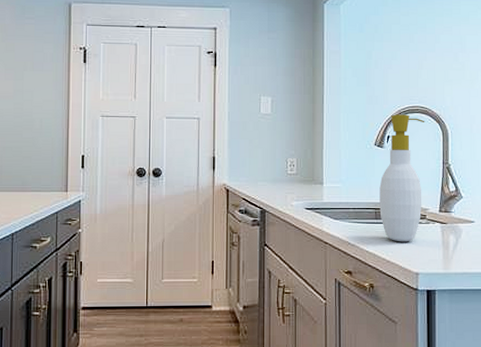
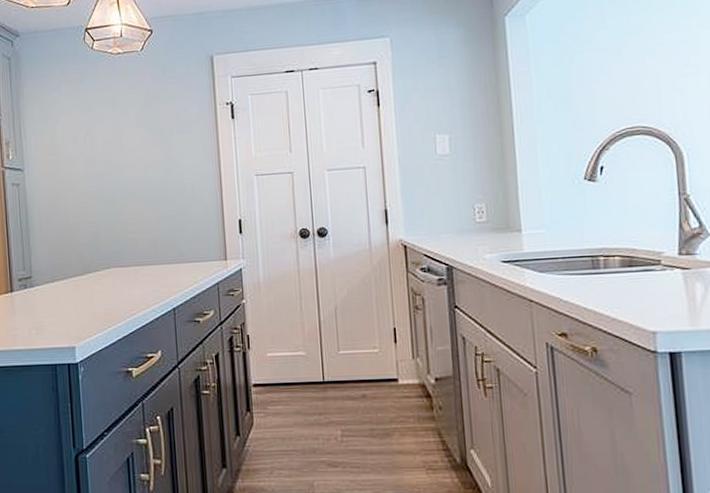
soap bottle: present [379,114,425,242] -> none [595,138,654,295]

